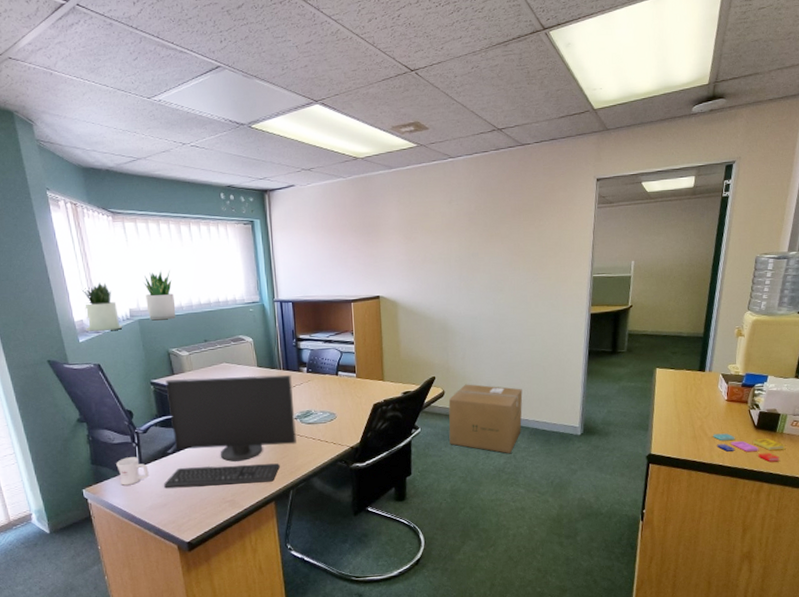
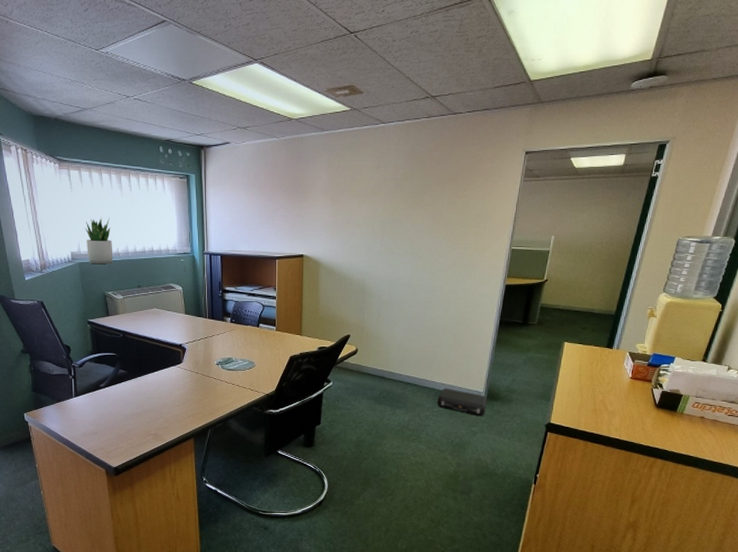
planter: present [81,282,123,332] -> none [28,225,65,272]
mug: present [116,457,149,486] -> none [54,388,83,413]
computer keyboard: present [163,463,280,488] -> none [95,401,200,421]
computer monitor: present [165,374,297,462] -> none [101,320,218,399]
box: present [448,384,523,454] -> none [359,344,432,413]
briefcase: none [532,425,585,453] -> present [437,388,488,417]
books: present [712,433,786,461] -> none [612,409,684,439]

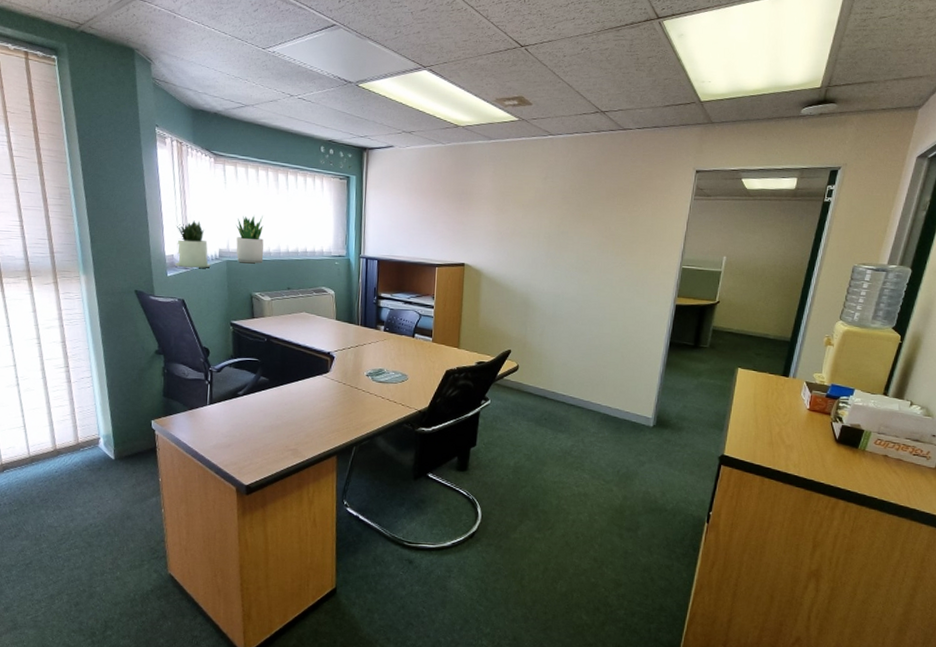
planter: none [28,225,65,272] -> present [175,220,211,269]
briefcase: present [437,388,488,417] -> none [602,412,657,445]

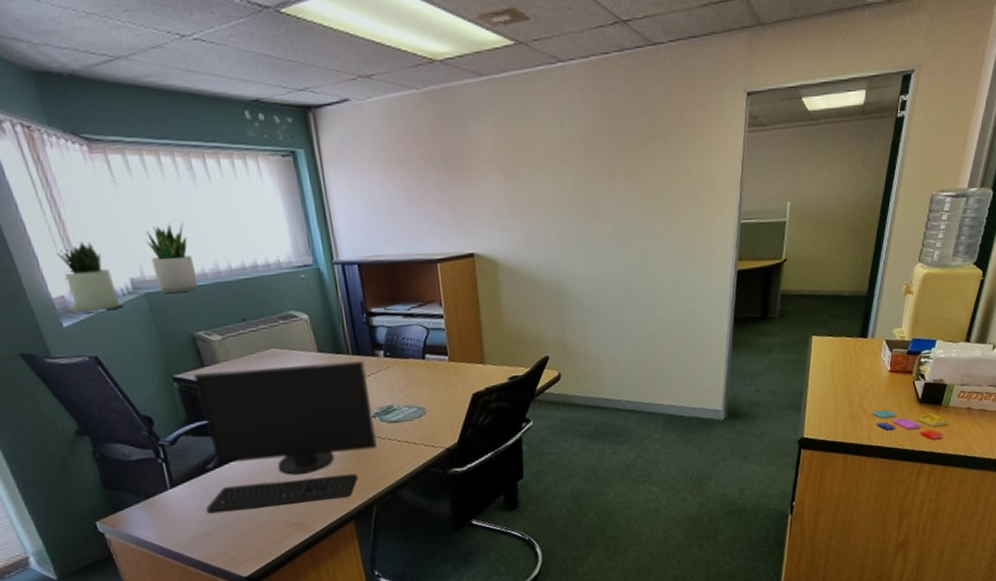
computer keyboard: none [229,411,346,437] -> present [205,474,358,513]
computer monitor: none [244,322,369,411] -> present [193,360,377,475]
books: none [790,442,867,479] -> present [872,409,950,439]

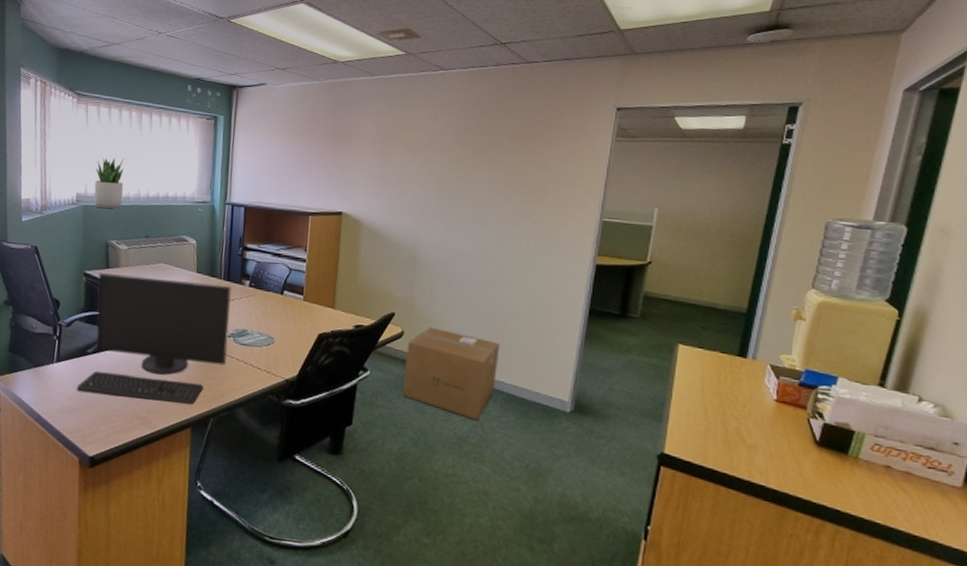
planter: present [55,241,124,313] -> none [31,162,67,214]
box: none [566,363,656,447] -> present [403,327,500,421]
books: present [872,409,950,439] -> none [753,442,862,495]

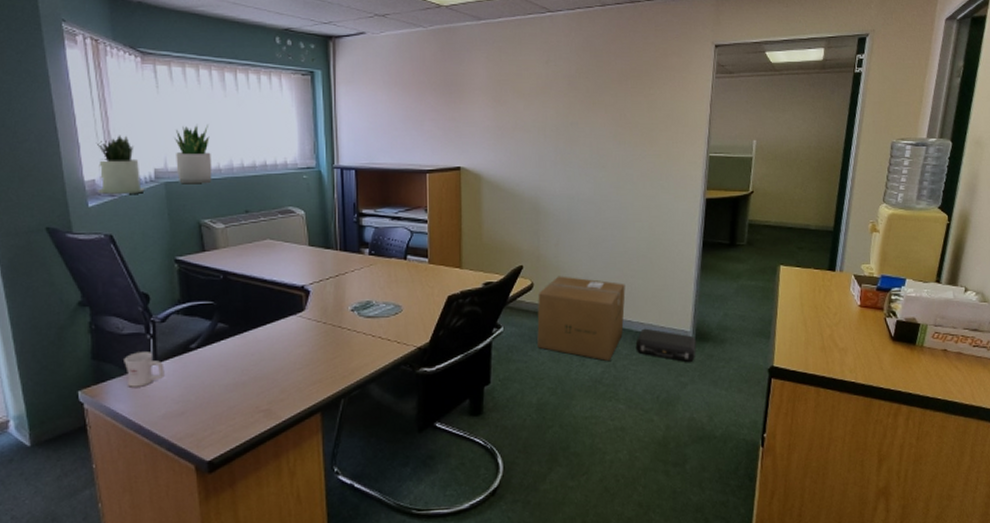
planter: none [31,162,67,214] -> present [96,135,145,195]
mug: none [33,350,65,381] -> present [124,352,165,387]
computer keyboard: present [76,371,203,406] -> none [182,365,330,392]
computer monitor: present [96,273,232,375] -> none [193,256,353,361]
briefcase: none [506,392,576,435] -> present [635,328,697,363]

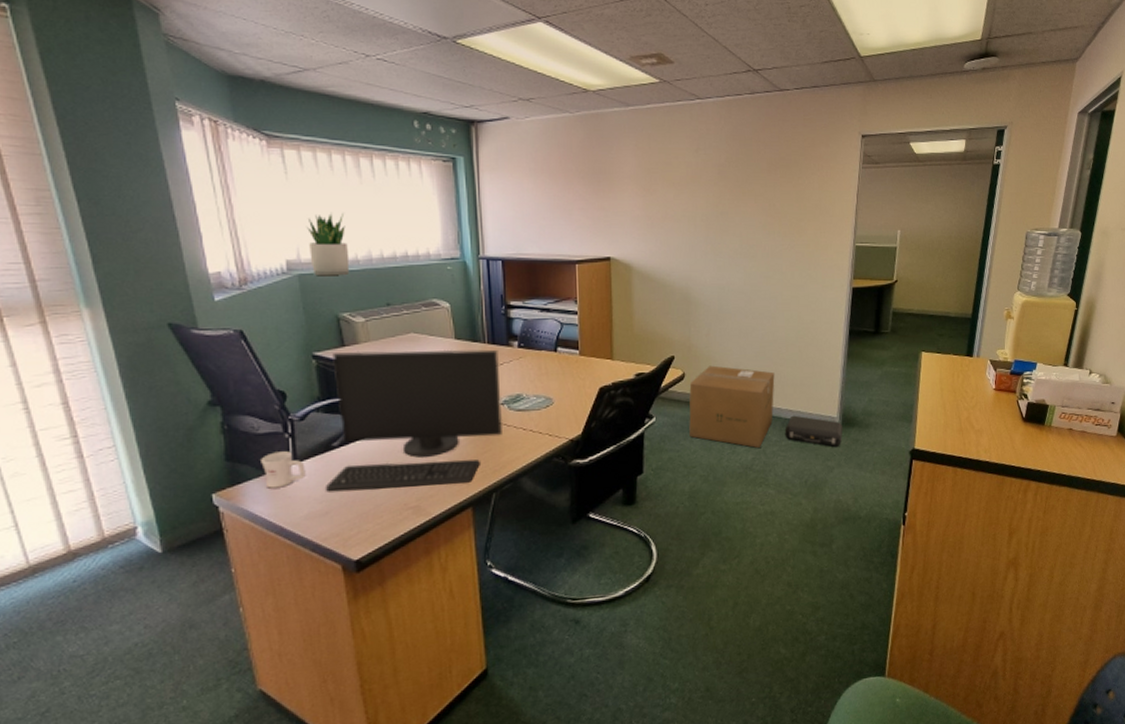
planter: present [96,135,145,195] -> none [220,224,277,289]
computer keyboard: none [182,365,330,392] -> present [324,460,480,491]
computer monitor: none [193,256,353,361] -> present [332,349,503,458]

